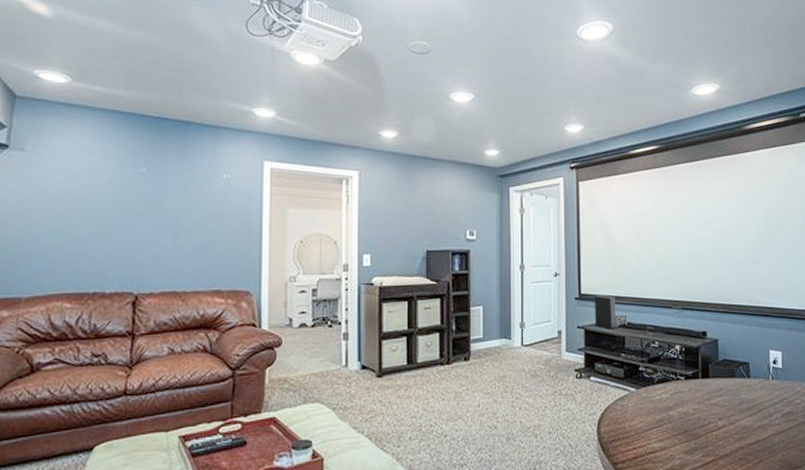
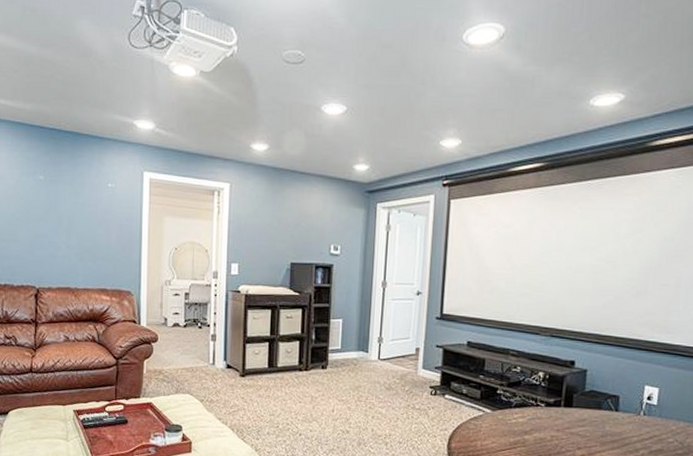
video game console: present [594,295,628,329] -> none [454,317,490,351]

